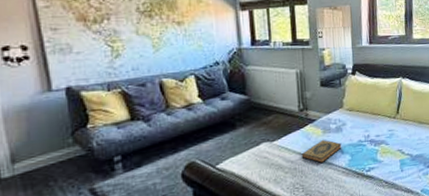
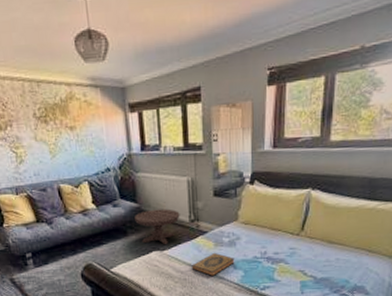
side table: none [244,99,290,135] -> present [135,209,180,244]

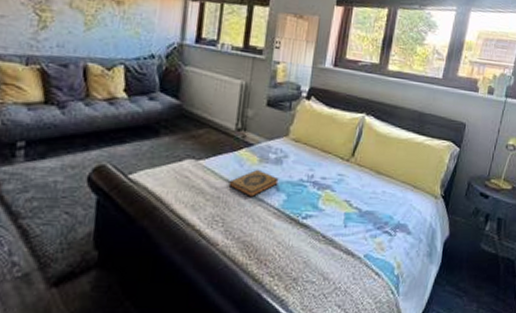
side table: present [135,209,180,244] -> none [172,110,227,152]

